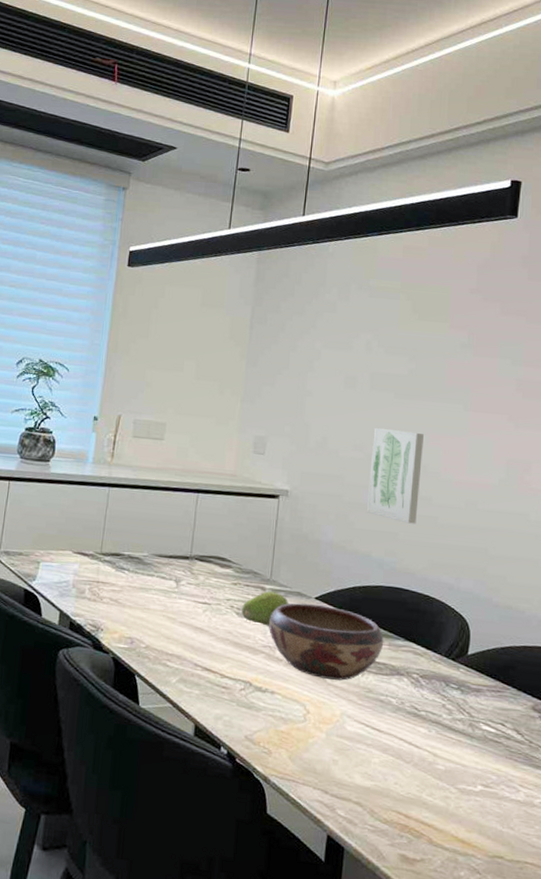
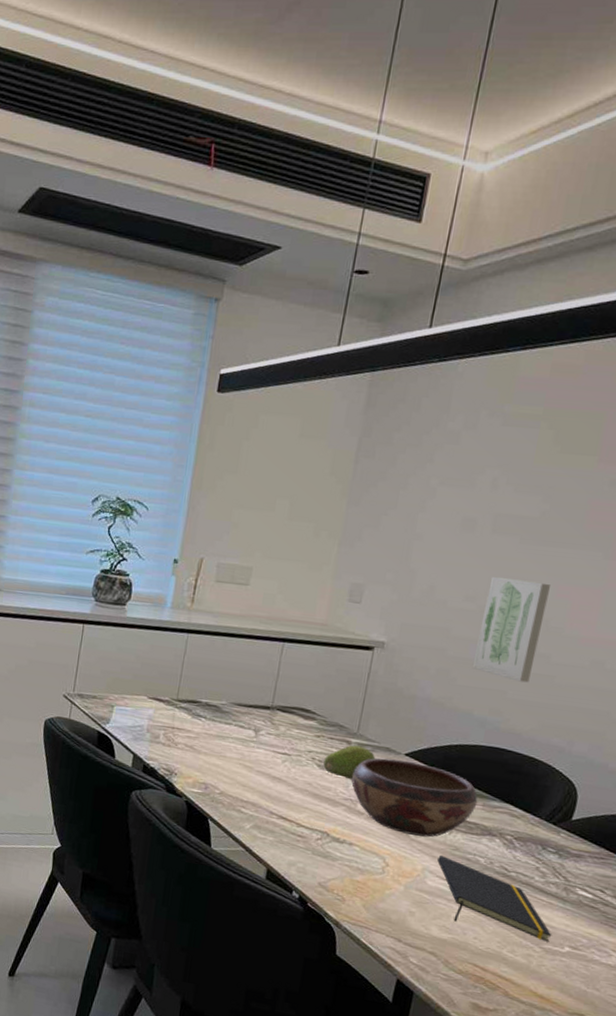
notepad: none [354,699,465,782] -> present [437,856,552,942]

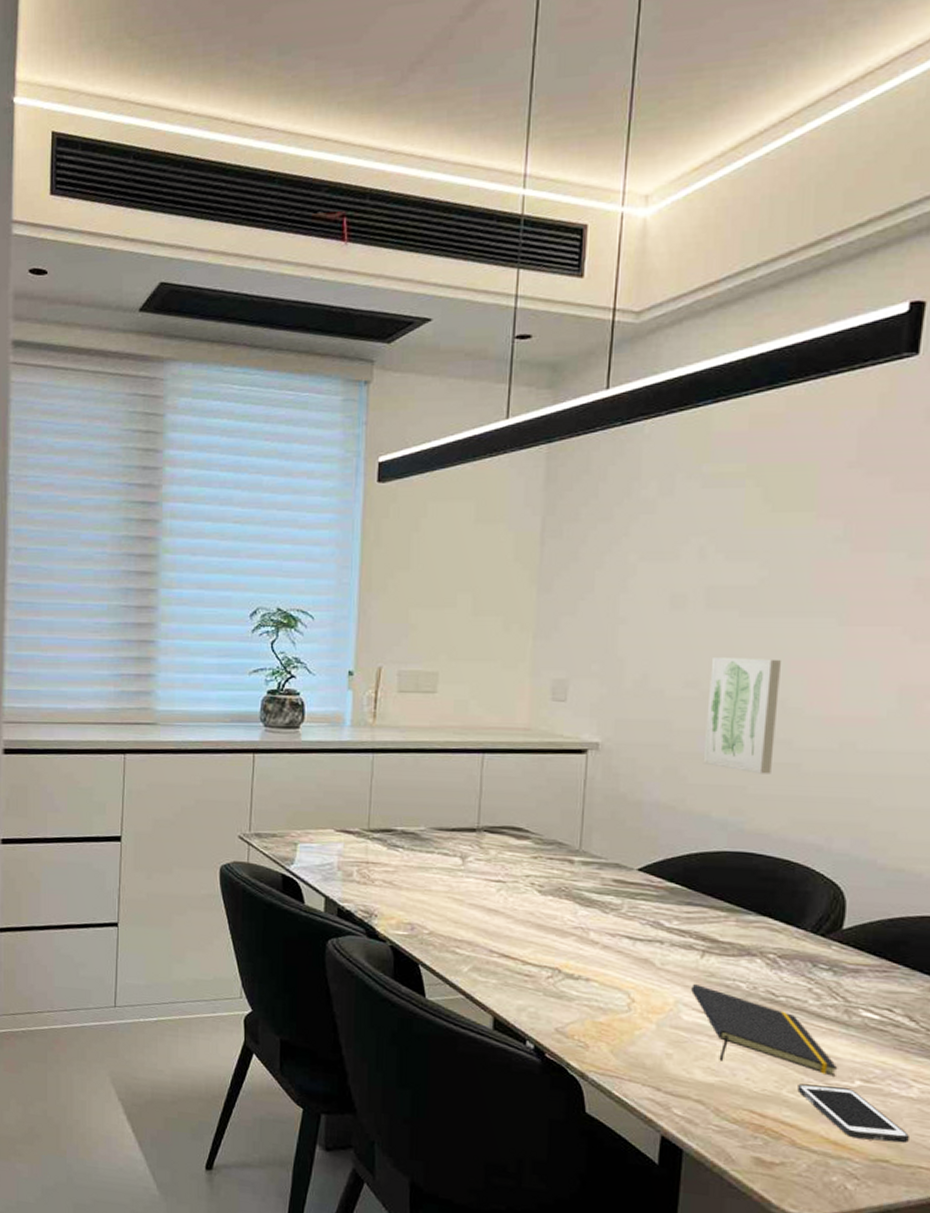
fruit: present [323,745,376,779] -> none [545,864,605,903]
decorative bowl: present [351,758,478,837] -> none [580,876,730,964]
cell phone: none [515,946,604,1002] -> present [797,1084,909,1144]

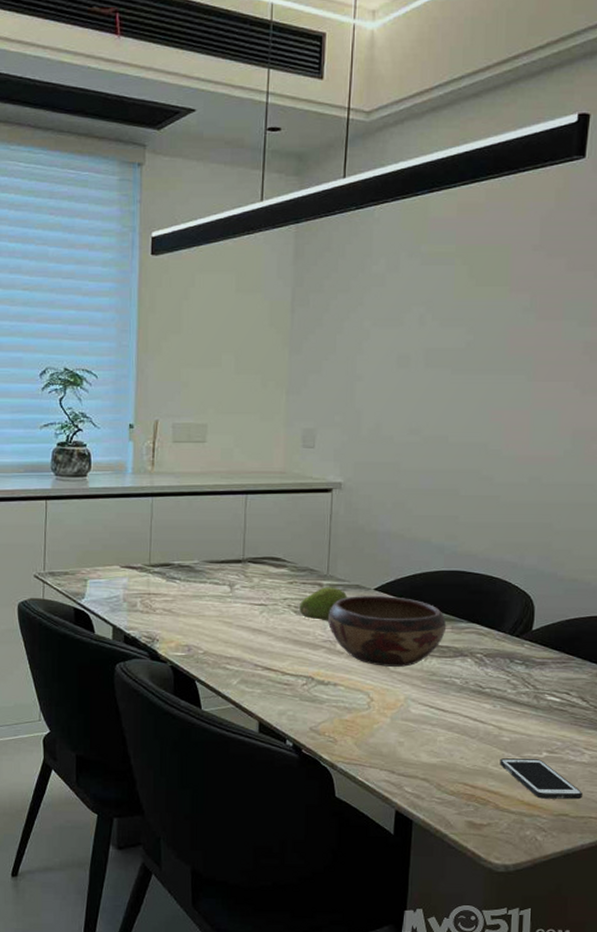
fruit: none [545,864,605,903] -> present [299,587,348,620]
decorative bowl: none [580,876,730,964] -> present [328,595,447,667]
notepad: present [691,984,838,1077] -> none [418,683,530,750]
wall art: present [703,656,781,774] -> none [424,408,484,505]

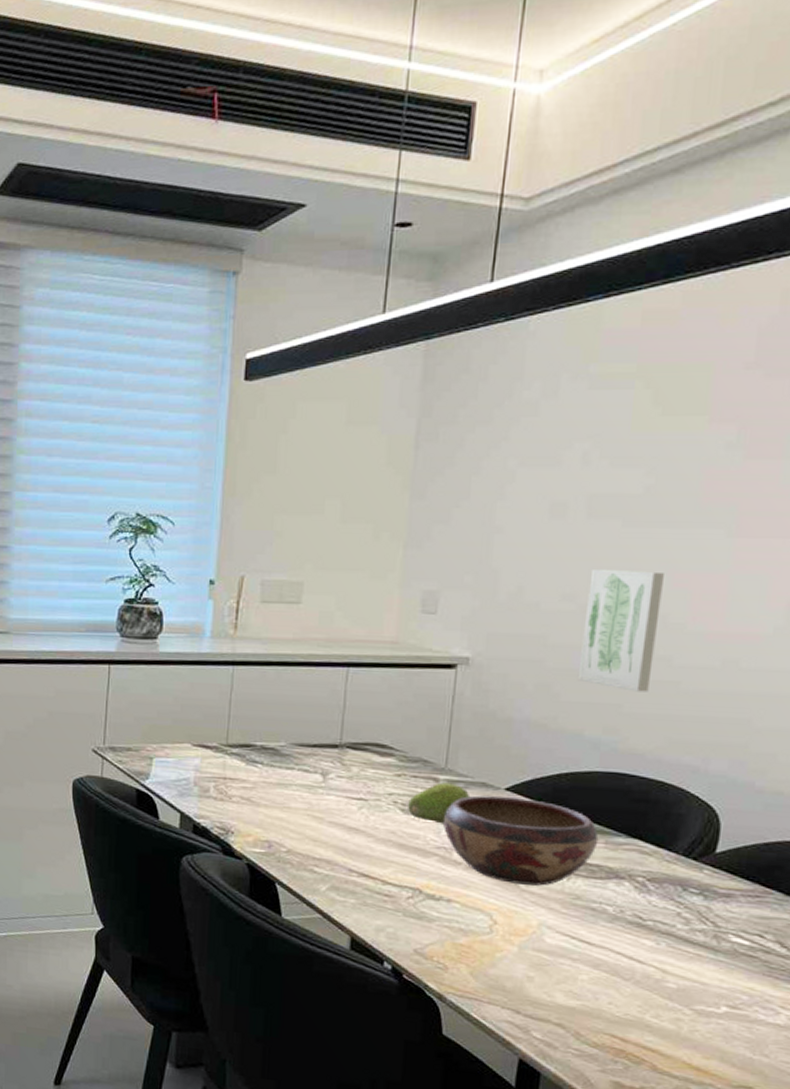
wall art: none [424,408,484,505] -> present [577,568,664,692]
cell phone: present [500,758,582,800] -> none [661,1009,774,1070]

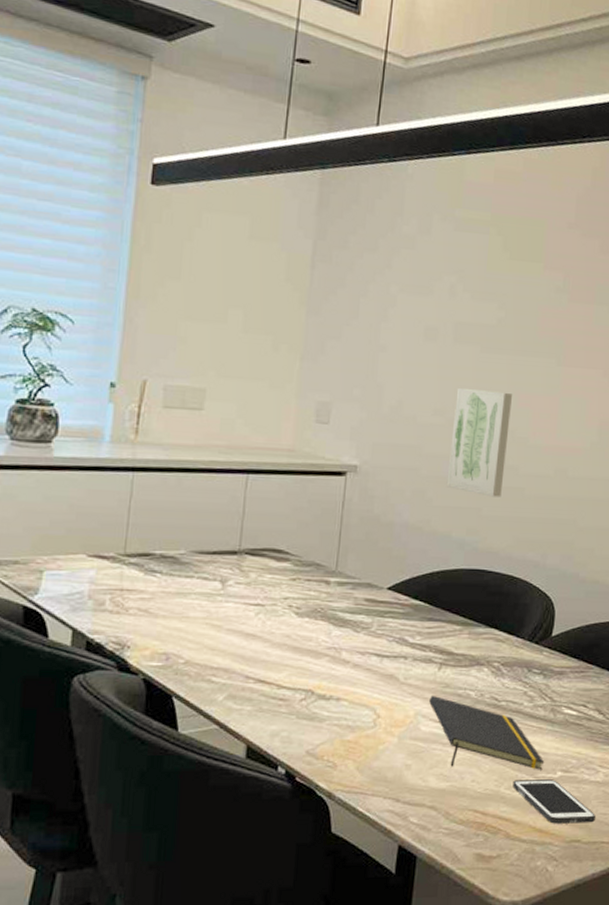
fruit: present [408,782,471,823] -> none [302,585,358,624]
decorative bowl: present [444,795,599,886] -> none [334,595,464,678]
notepad: none [556,907,704,1002] -> present [429,696,545,770]
cell phone: none [661,1009,774,1070] -> present [512,779,596,824]

